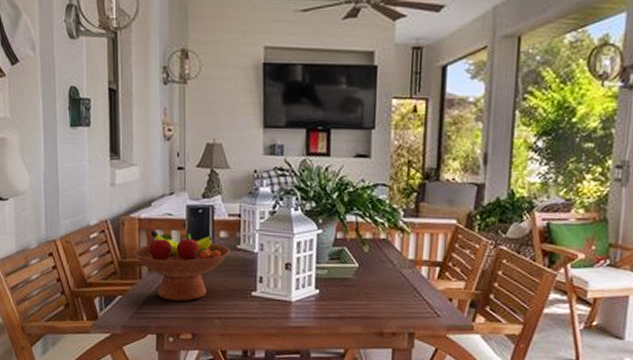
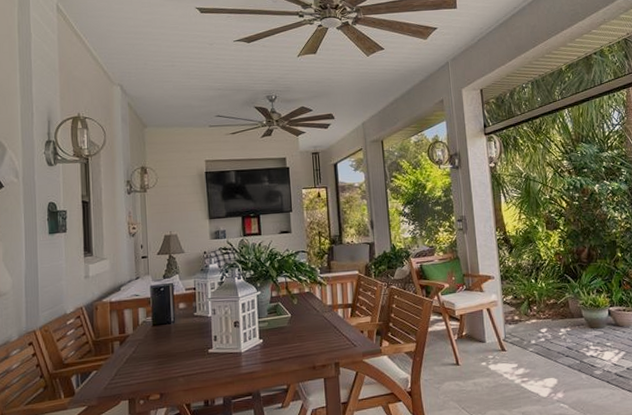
fruit bowl: present [133,230,230,302] -> none [106,308,189,368]

